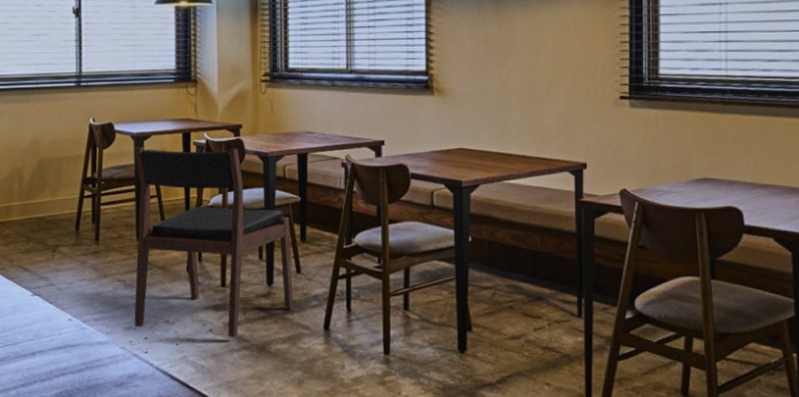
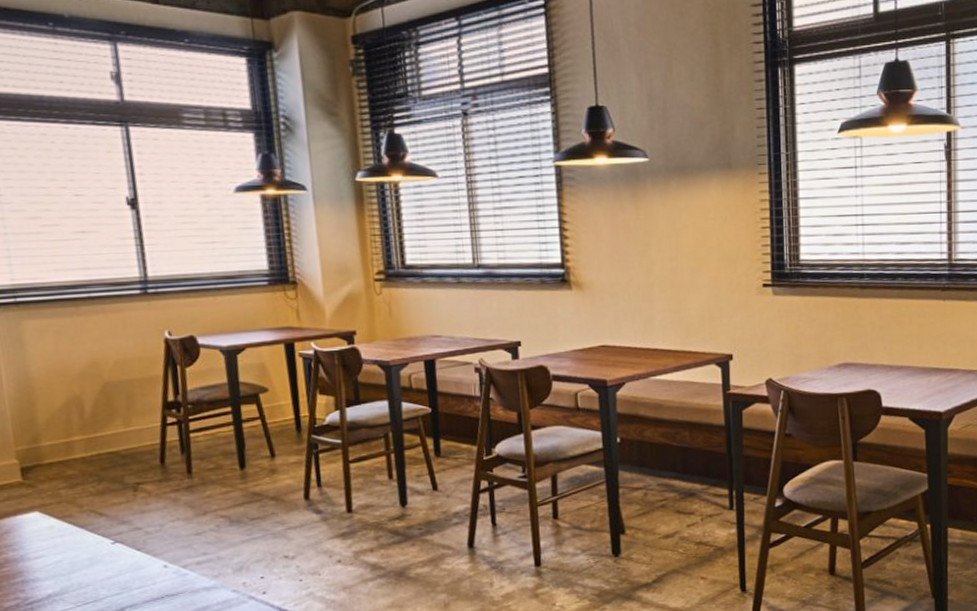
dining chair: present [134,146,294,338] -> none [226,357,433,567]

